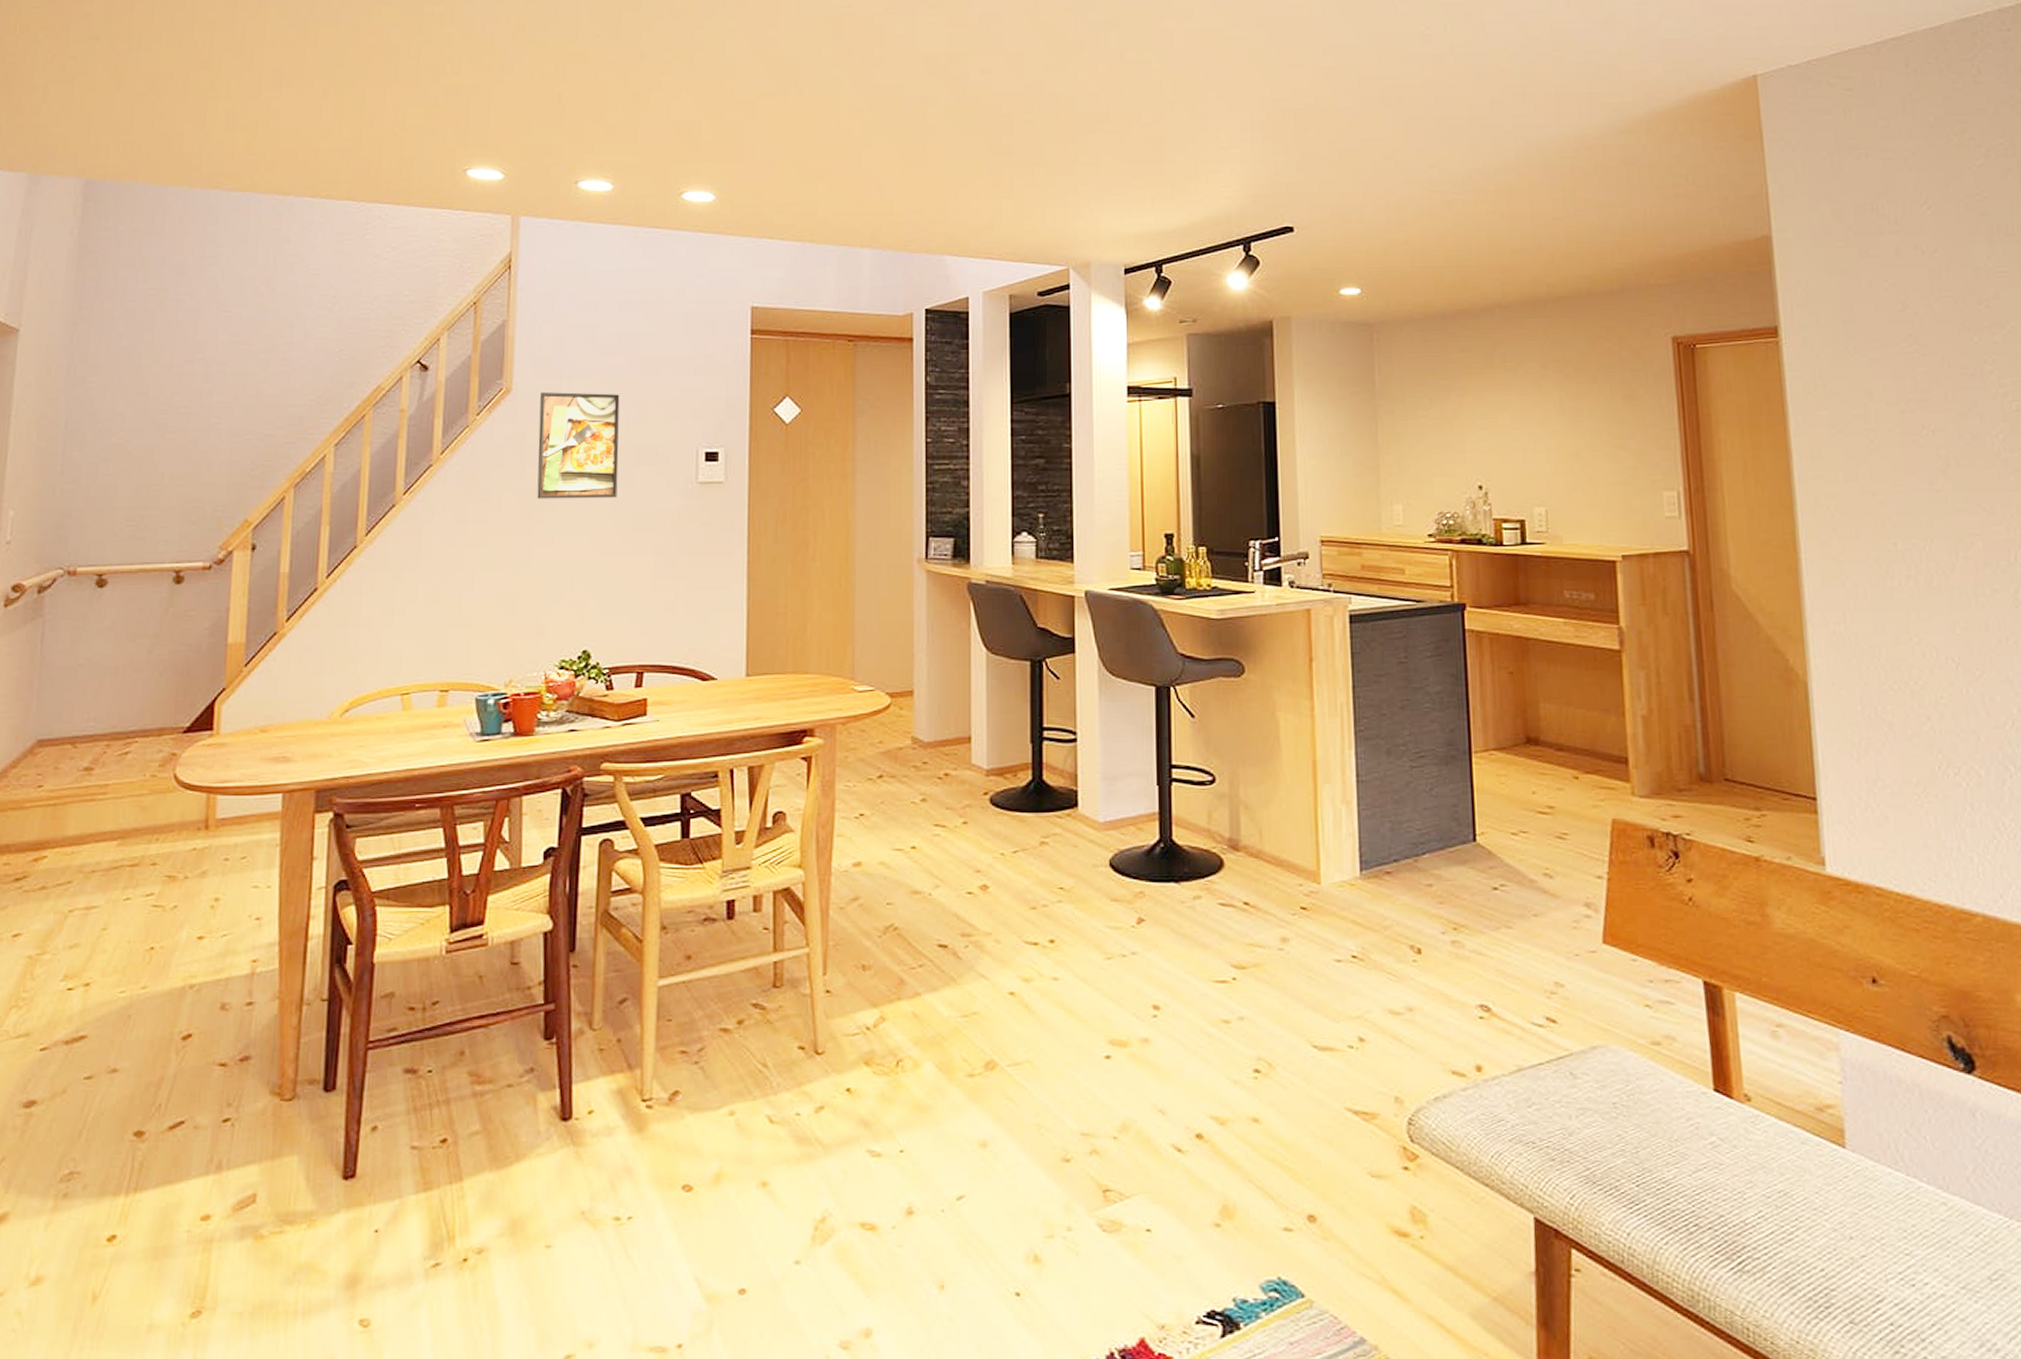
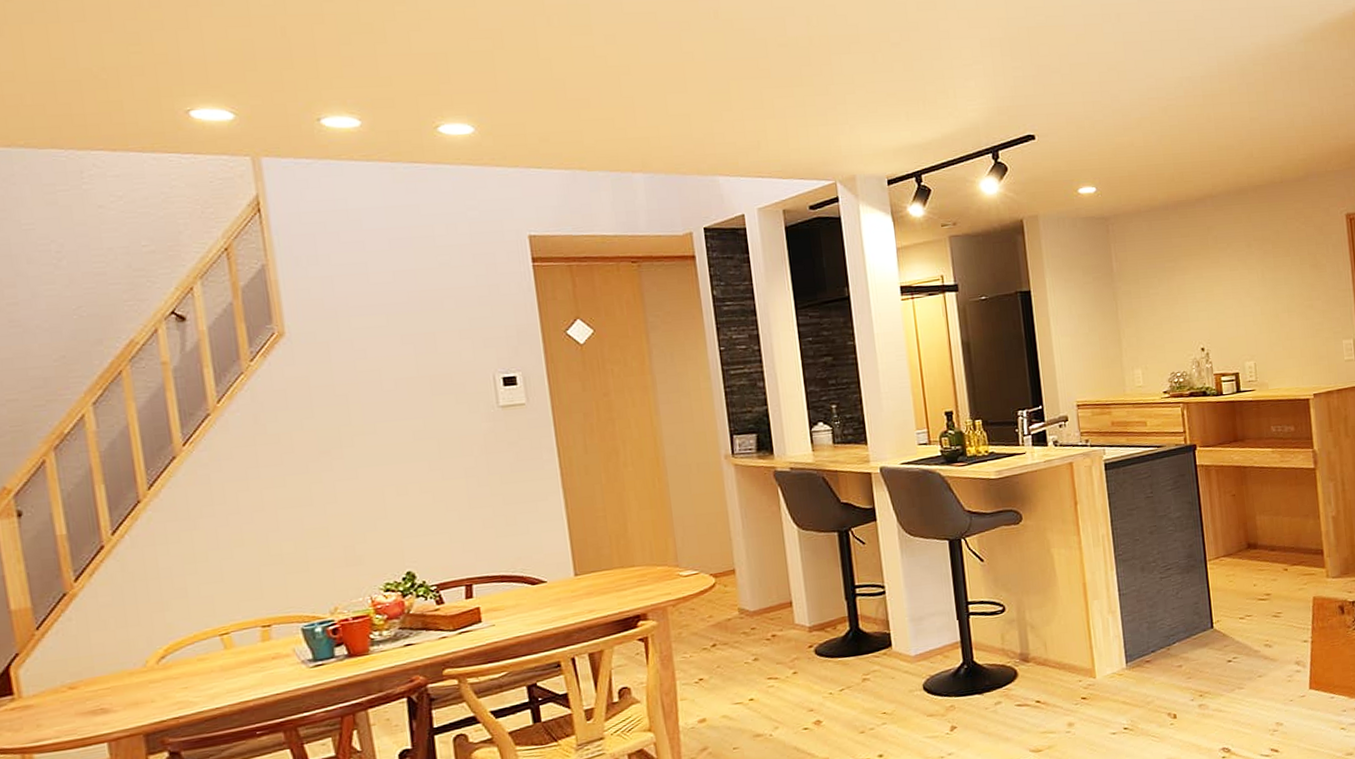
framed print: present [537,392,620,499] -> none [317,329,418,437]

